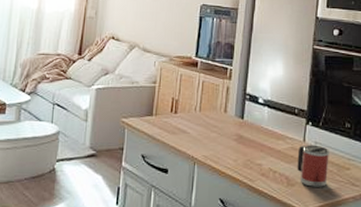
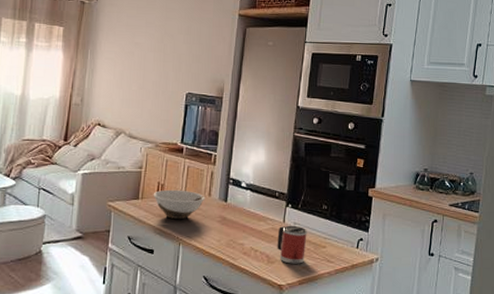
bowl: none [167,105,221,137] -> present [153,189,205,219]

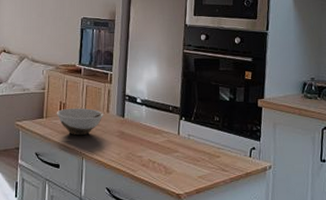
mug: present [277,225,307,264] -> none [173,137,201,174]

